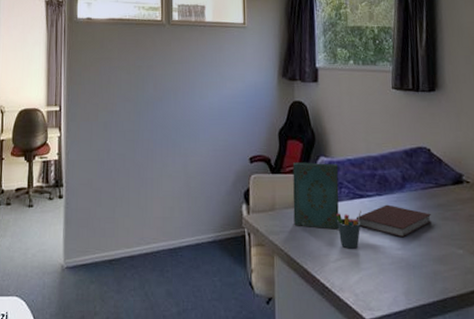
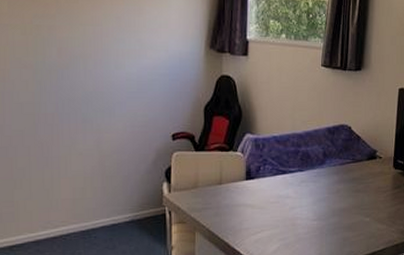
book: present [292,162,339,230] -> none [216,139,264,205]
pen holder: present [335,210,361,249] -> none [258,185,283,222]
notebook: present [356,204,432,238] -> none [277,179,347,210]

